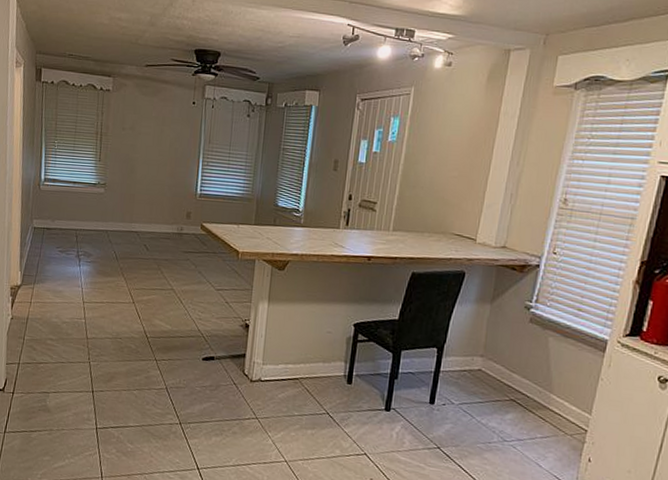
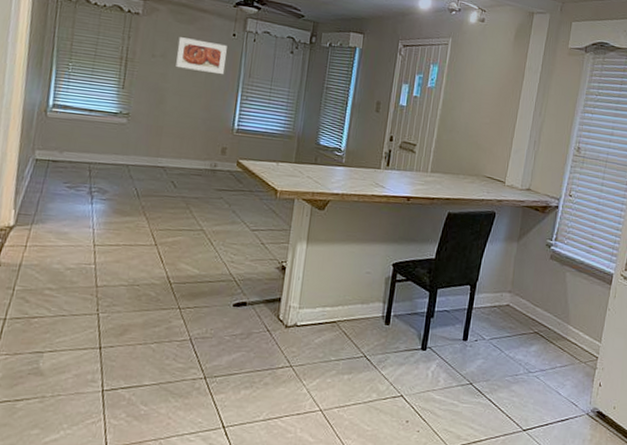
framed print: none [143,109,188,142] -> present [176,37,227,74]

